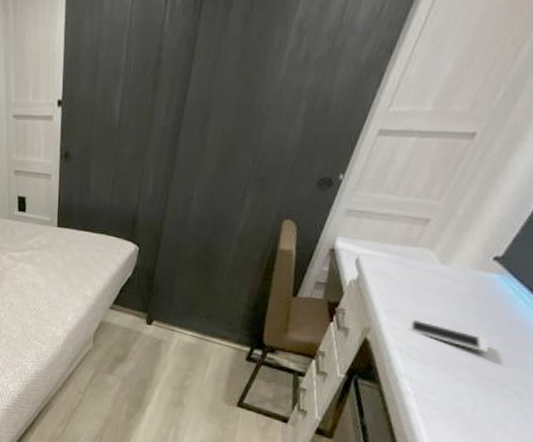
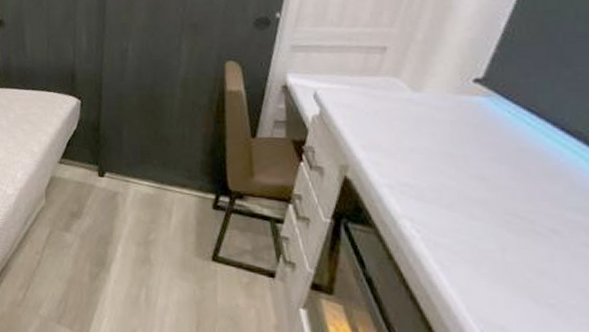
cell phone: present [403,319,489,353] -> none [387,152,501,185]

